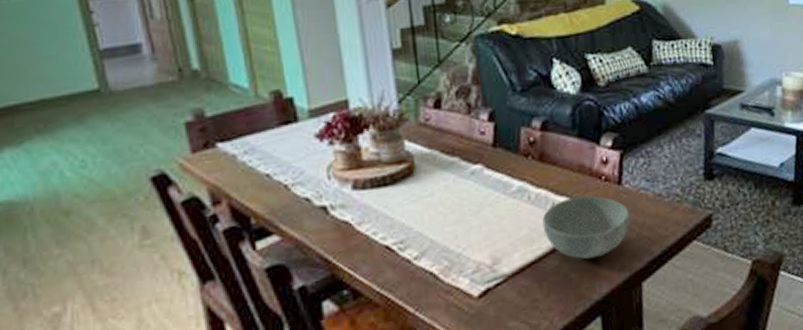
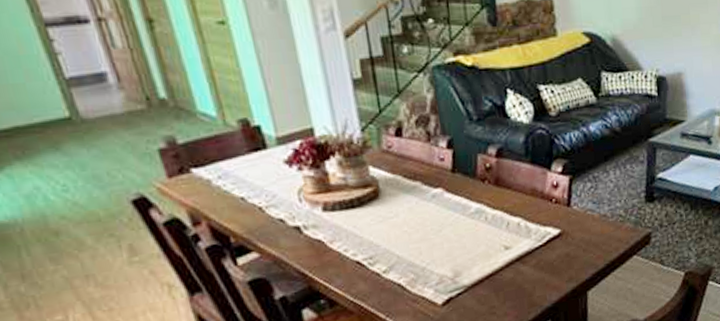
bowl: present [542,195,630,259] -> none [498,216,578,272]

